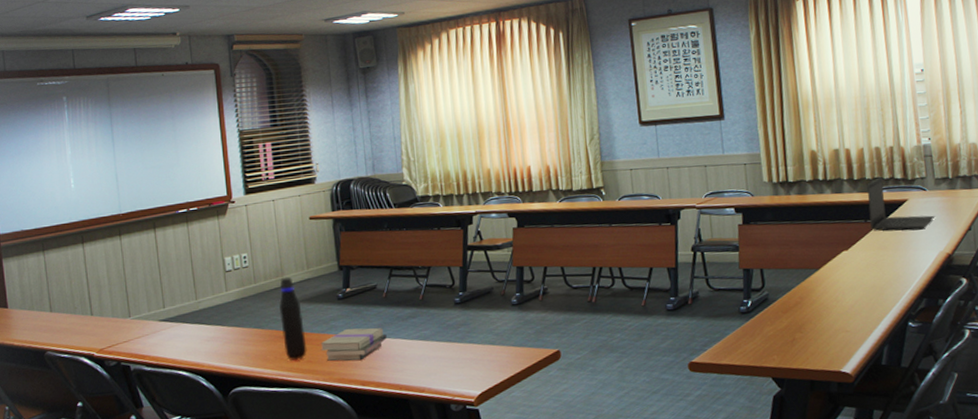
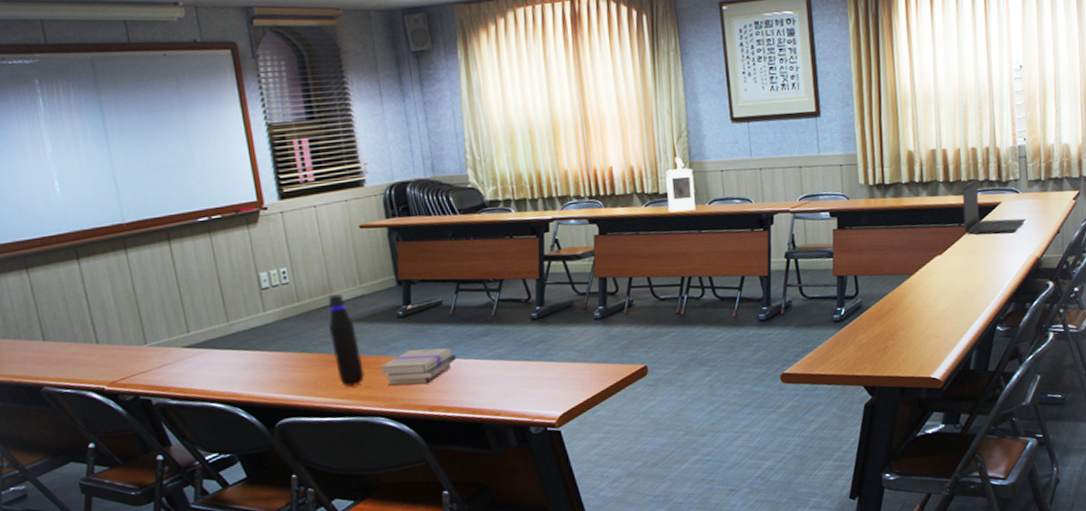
tissue box: none [578,157,606,208] -> present [665,156,696,213]

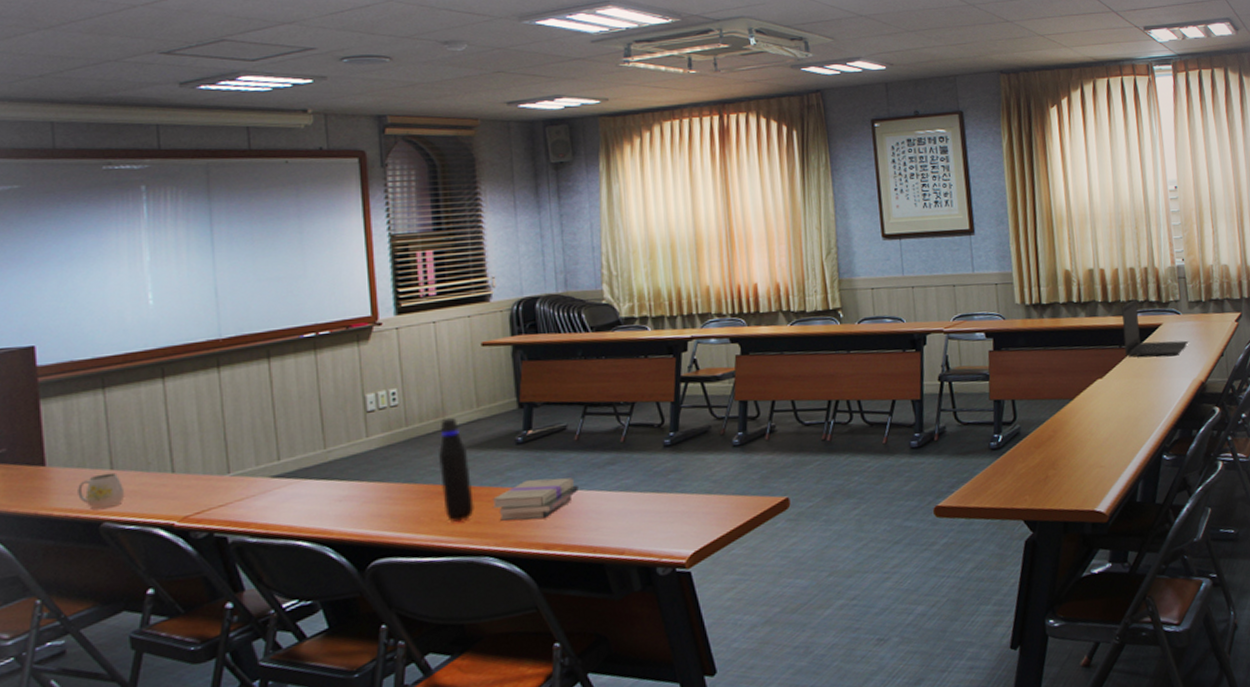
mug: none [17,343,59,376] -> present [78,472,125,511]
tissue box: present [665,156,696,213] -> none [813,273,844,332]

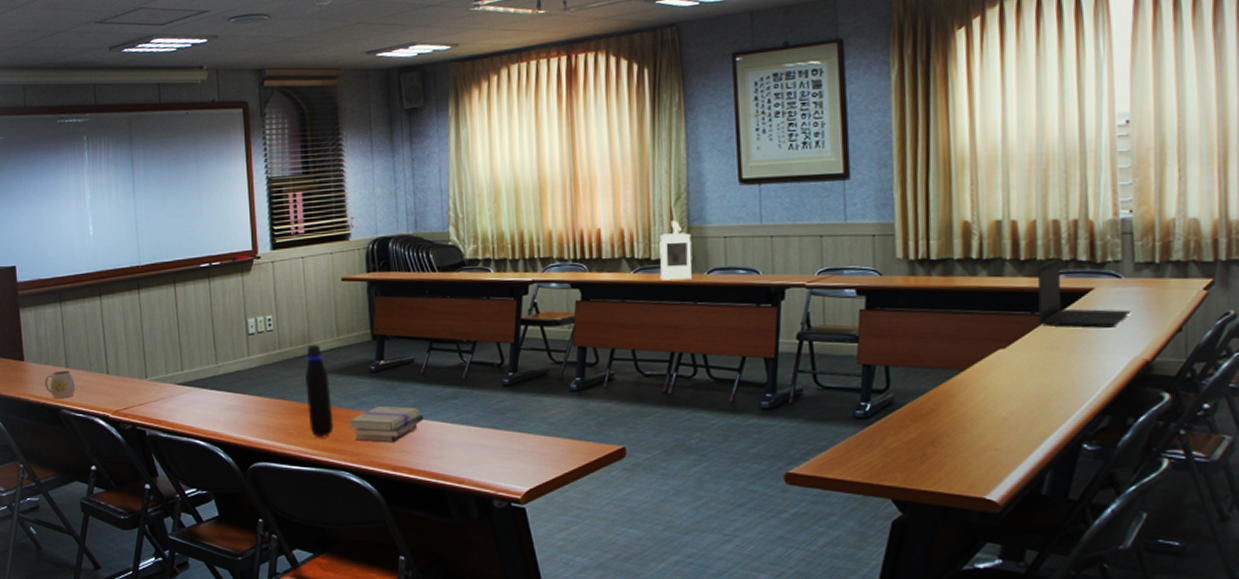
tissue box: none [813,273,844,332] -> present [659,220,692,281]

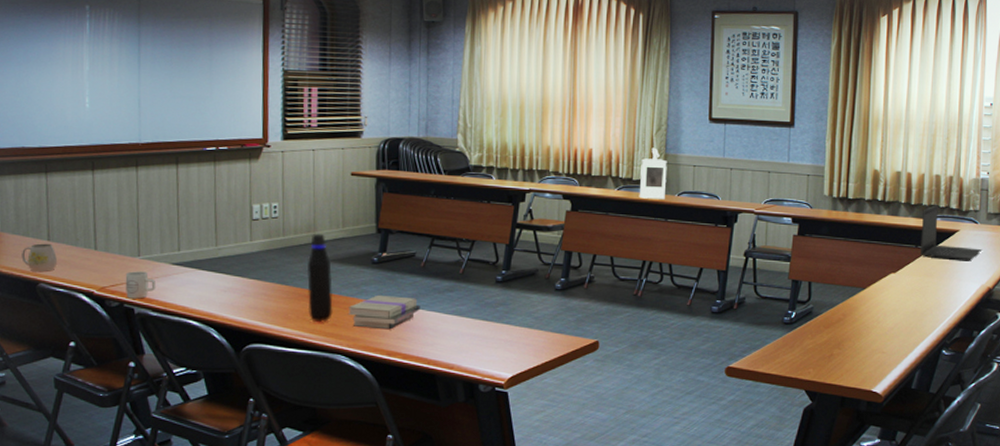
mug: none [135,393,164,421] -> present [125,271,156,299]

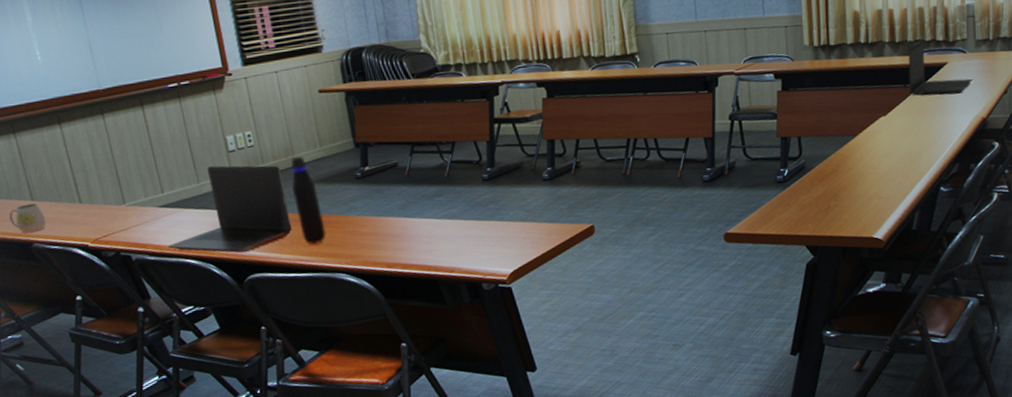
mug: present [125,271,156,299] -> none [115,217,148,247]
laptop computer: none [173,232,300,321] -> present [168,165,292,254]
books: present [349,294,420,330] -> none [341,207,412,244]
tissue box: present [639,147,667,199] -> none [611,20,641,75]

